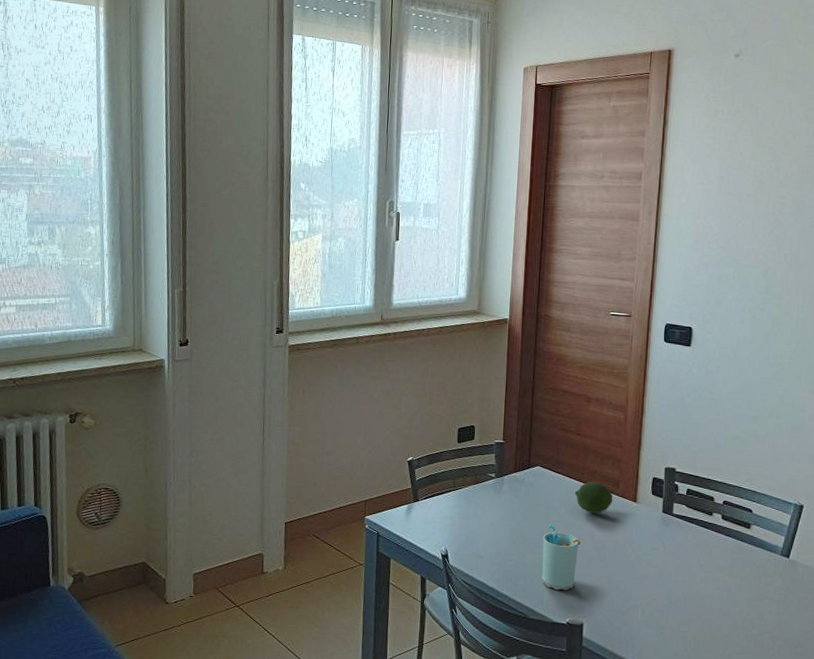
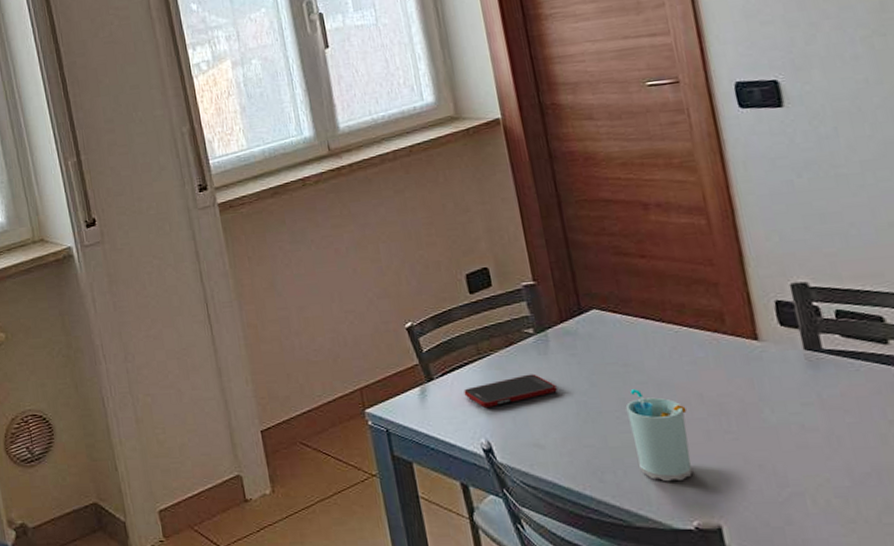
cell phone: none [438,505,501,526] -> present [464,374,557,408]
fruit: present [574,482,613,514] -> none [657,319,721,365]

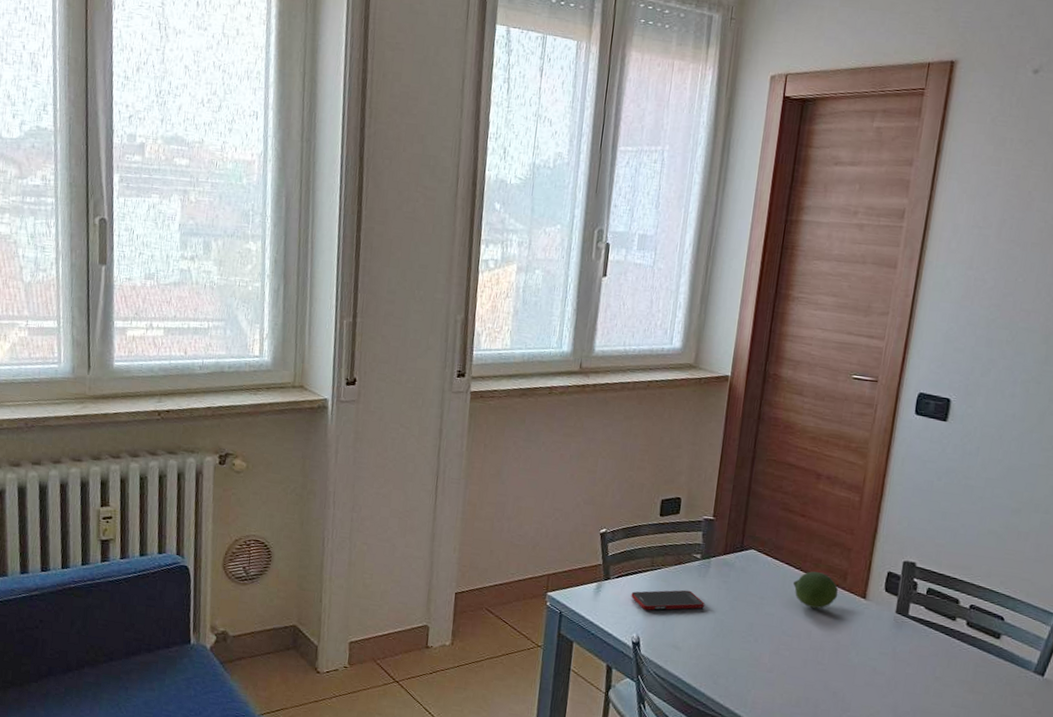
cup: present [625,389,692,482] -> none [747,618,796,694]
fruit: none [657,319,721,365] -> present [793,571,839,609]

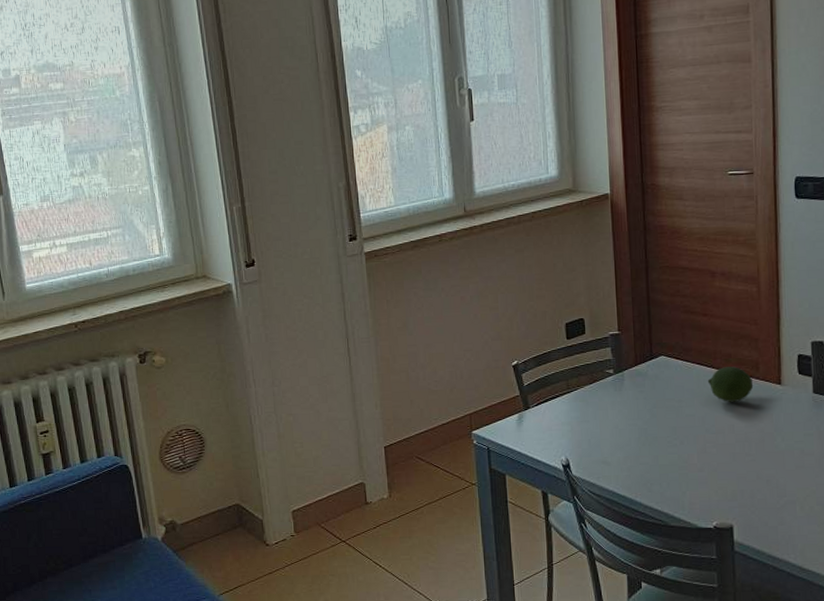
cell phone: present [631,590,705,610] -> none [553,406,625,432]

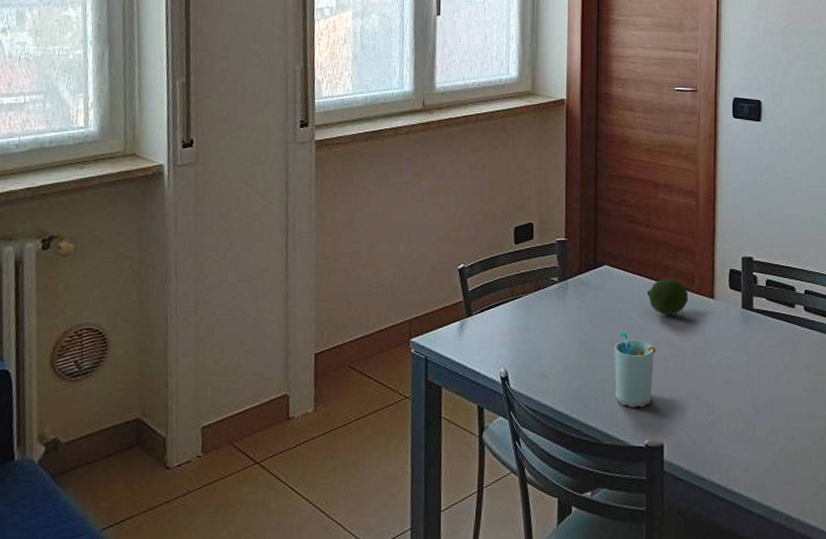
cup: none [675,420,720,492] -> present [614,332,656,408]

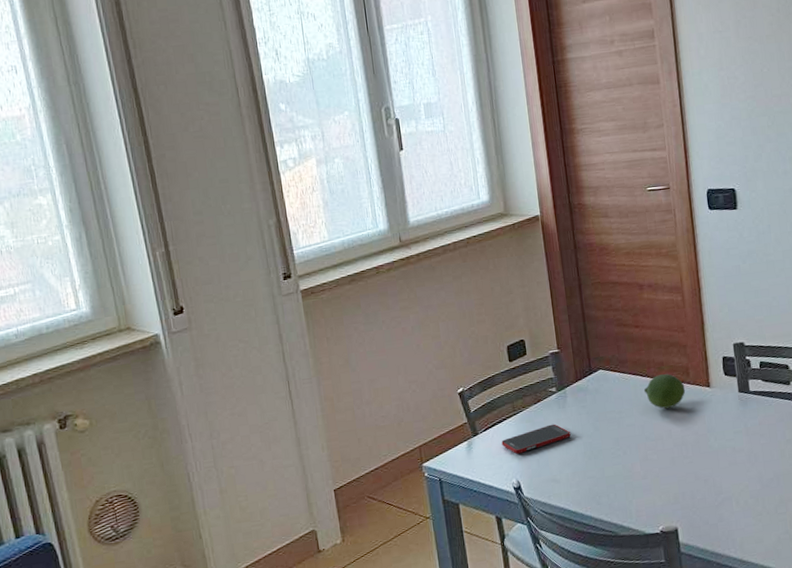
cell phone: none [495,315,567,342] -> present [501,424,571,454]
cup: present [614,332,656,408] -> none [618,430,661,499]

